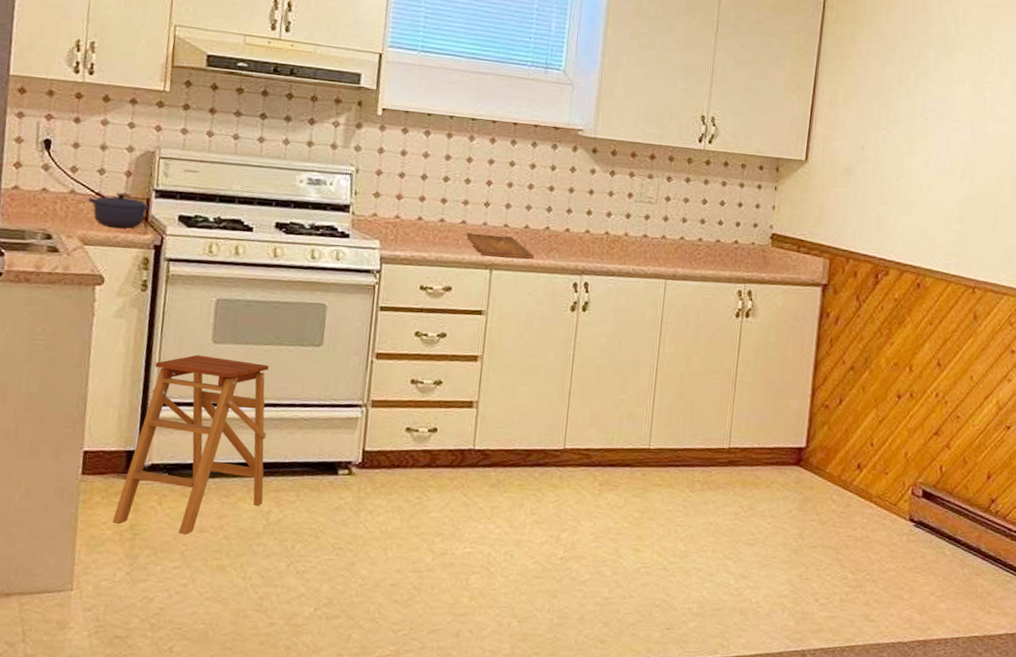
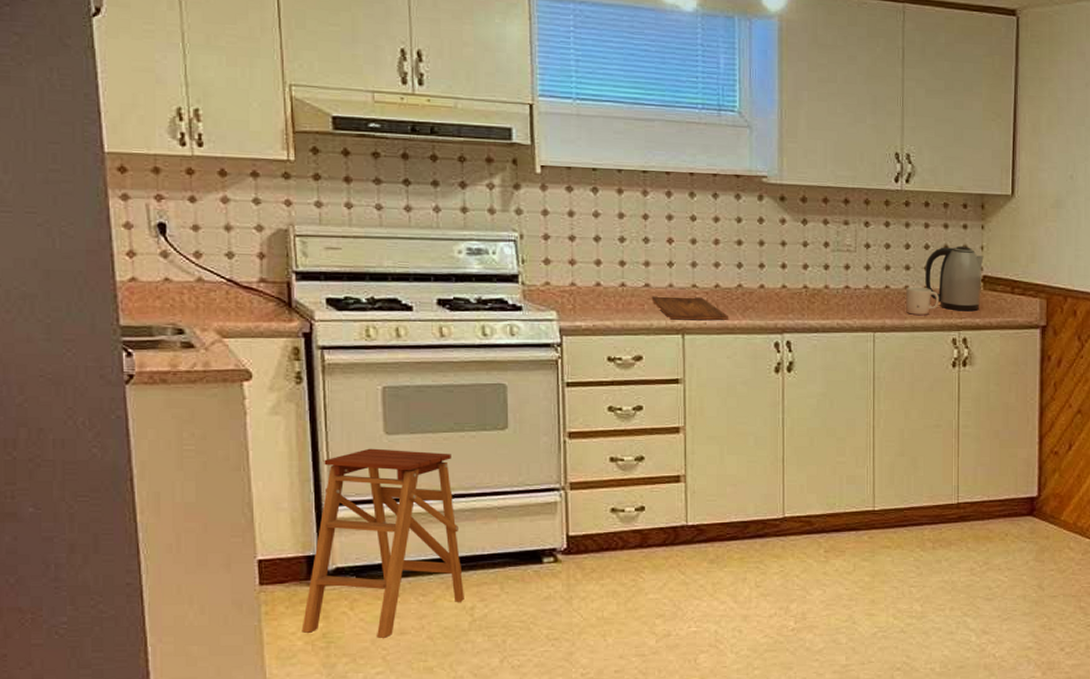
cooking pot: present [88,192,151,229] -> none [219,277,293,316]
mug: none [697,239,730,267] -> present [905,286,940,315]
kettle: none [717,204,775,266] -> present [924,245,984,312]

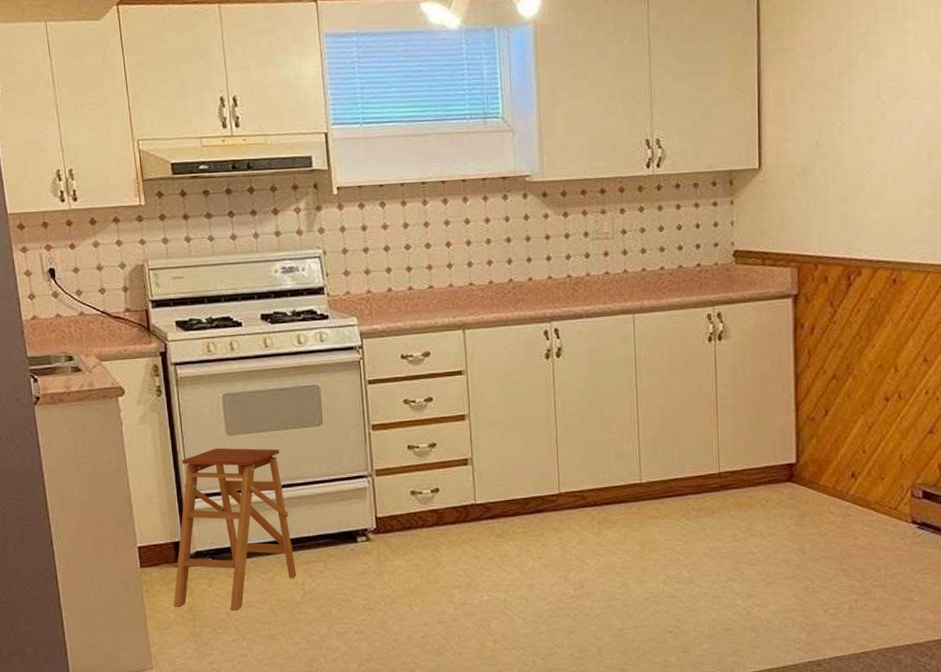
cutting board: present [651,296,729,320] -> none [435,294,503,317]
mug: present [905,286,940,315] -> none [661,266,694,294]
kettle: present [924,245,984,312] -> none [678,223,734,287]

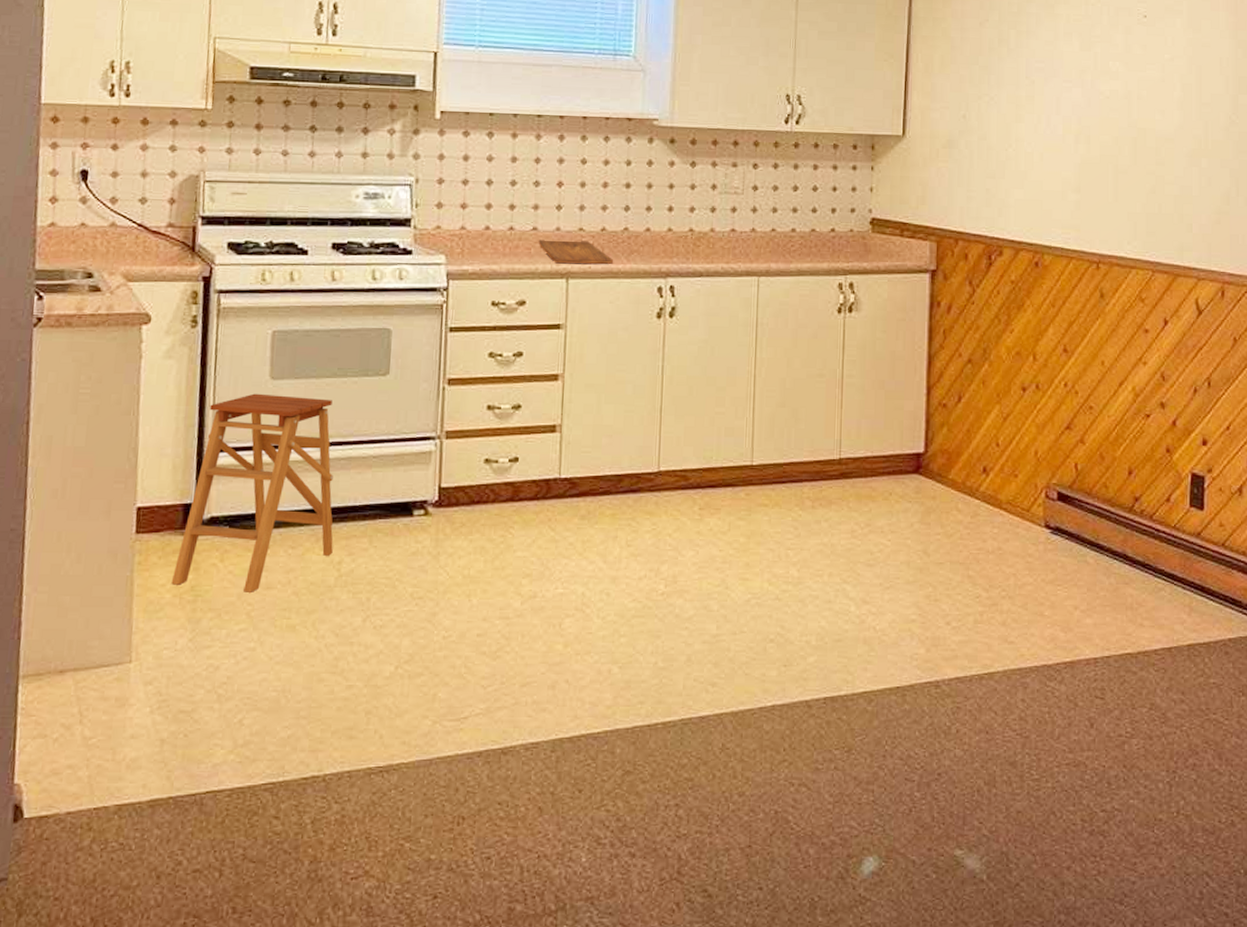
cutting board: none [435,294,503,317] -> present [538,240,614,264]

